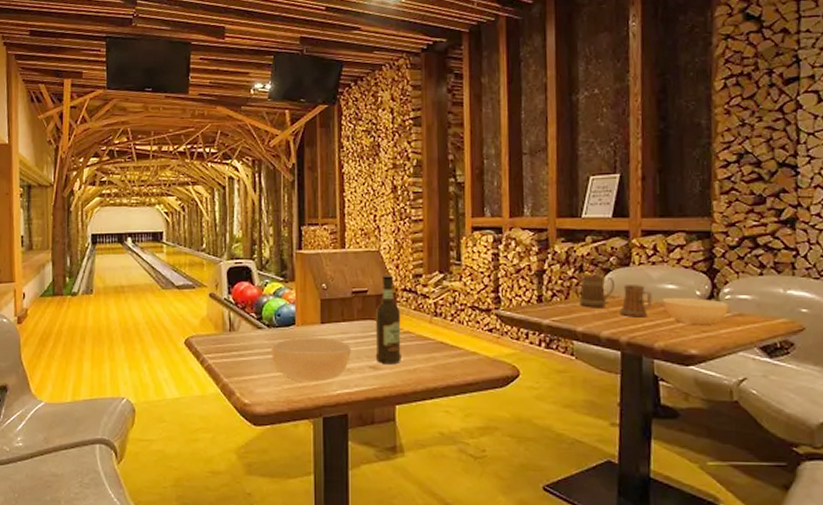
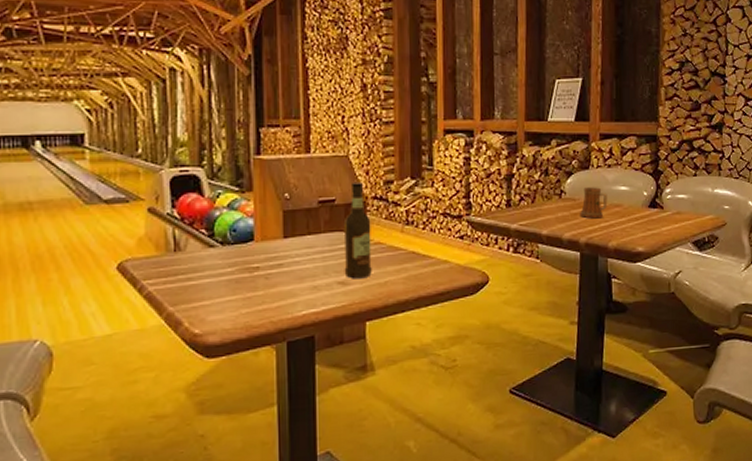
bowl: present [270,338,351,382] -> none [225,253,317,305]
beer mug: present [579,274,614,308] -> none [544,178,575,211]
bowl: present [660,297,730,326] -> none [614,198,670,224]

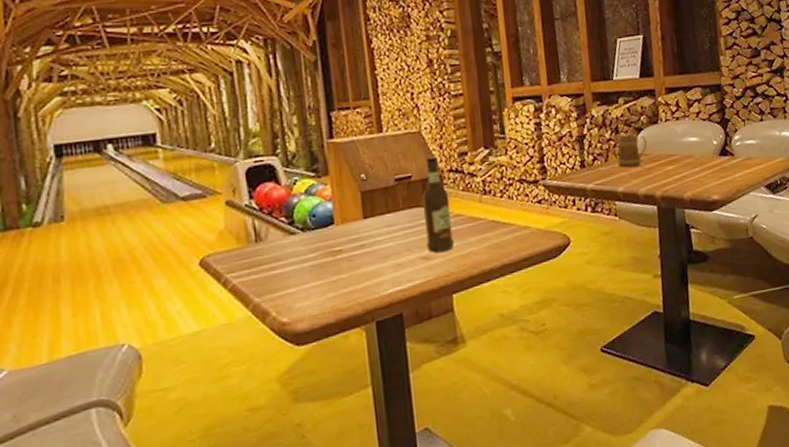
beer mug: none [544,178,575,211] -> present [617,135,647,168]
beer mug: present [580,187,608,219] -> none [653,140,680,172]

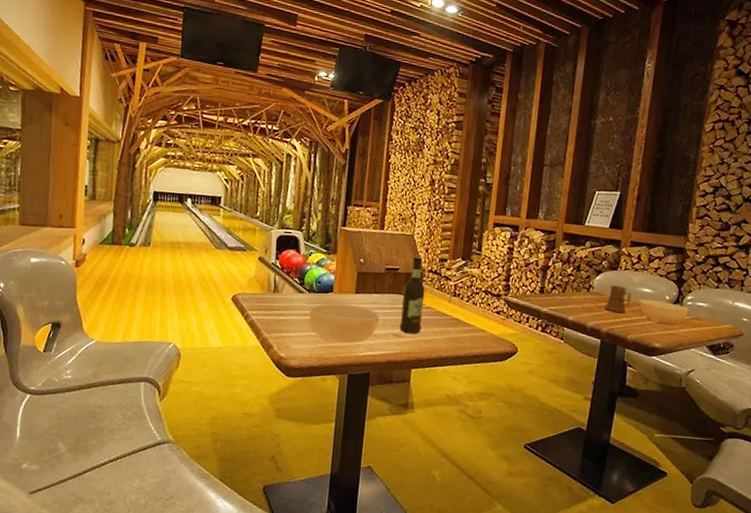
bowl: none [308,233,400,288] -> present [308,303,379,344]
beer mug: present [617,135,647,168] -> none [573,273,603,303]
beer mug: none [653,140,680,172] -> present [604,285,632,314]
bowl: none [685,147,740,173] -> present [637,299,690,325]

